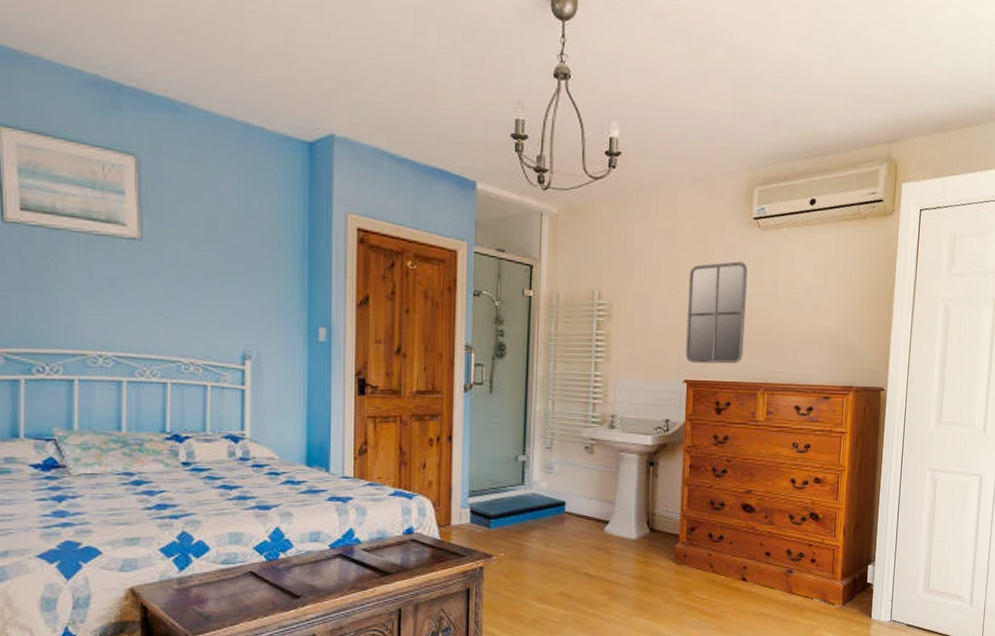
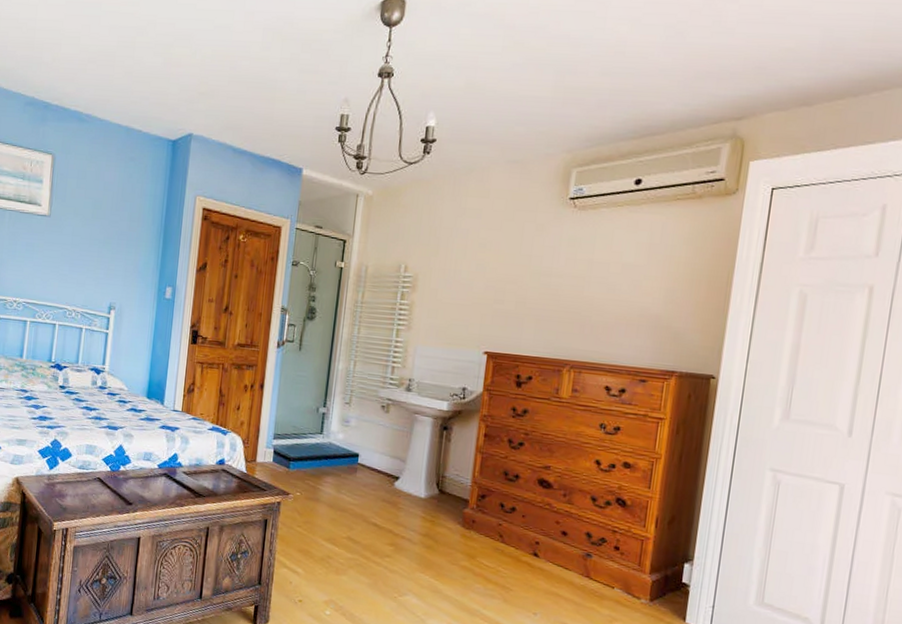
home mirror: present [685,261,748,364] -> none [487,240,560,340]

